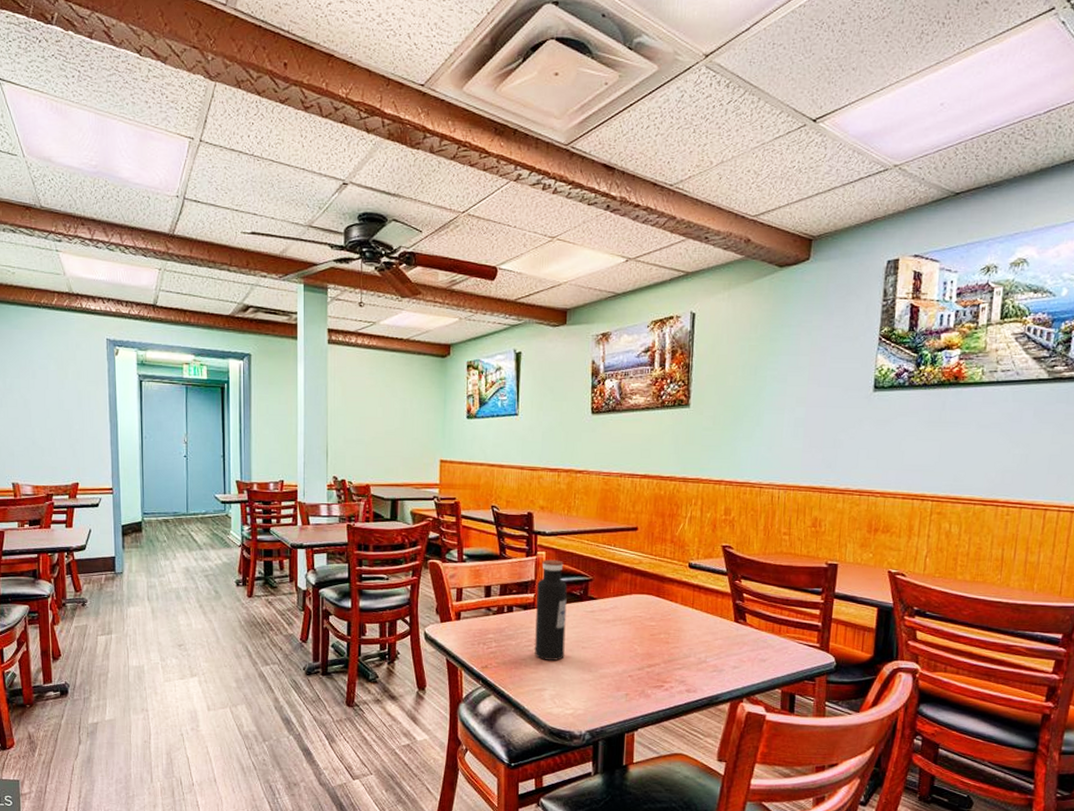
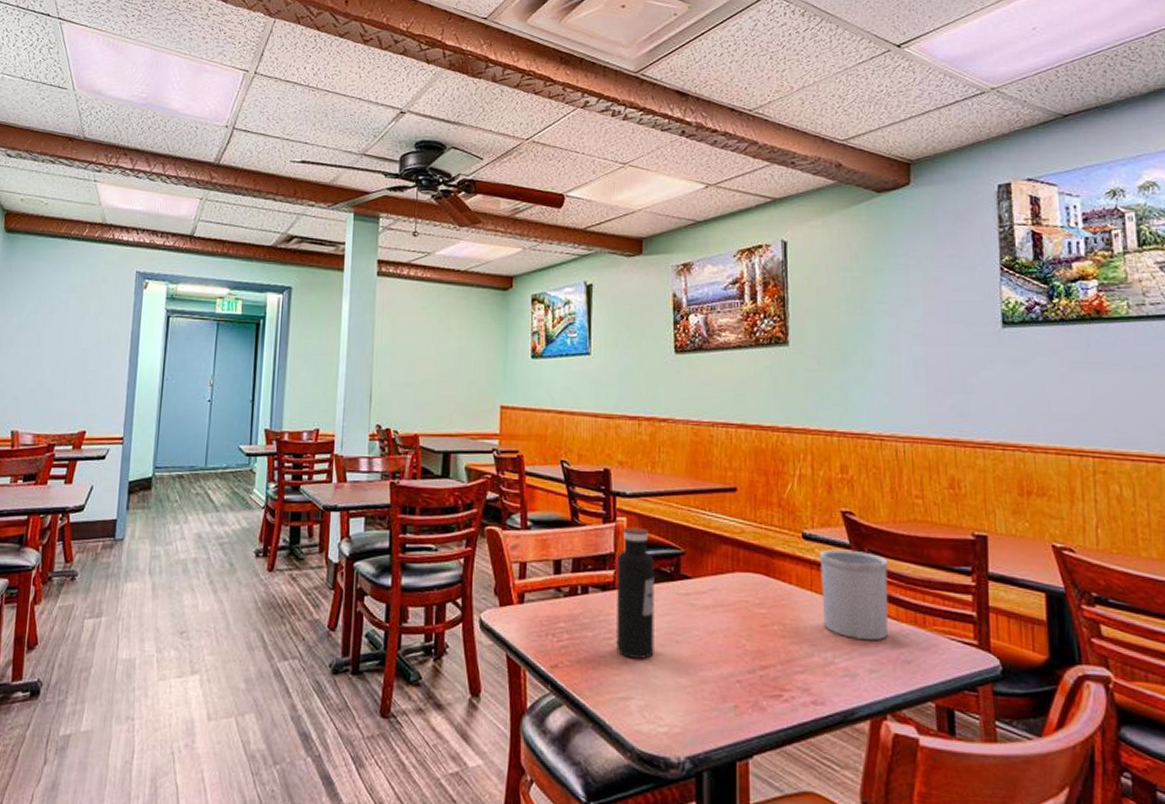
utensil holder: none [700,575,757,645] -> present [819,549,889,641]

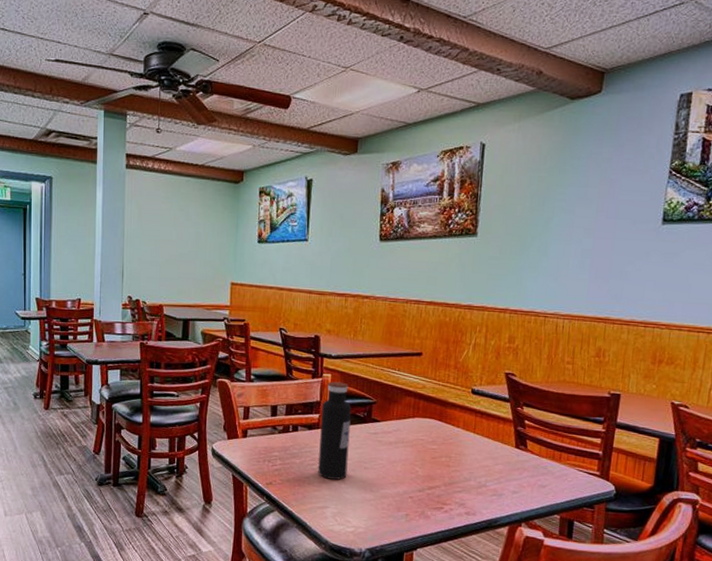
utensil holder: present [819,549,889,641] -> none [481,401,538,471]

